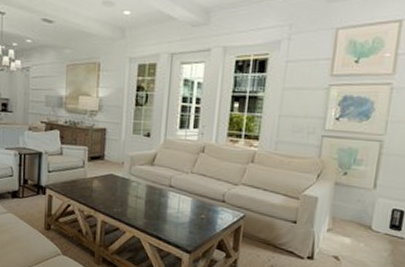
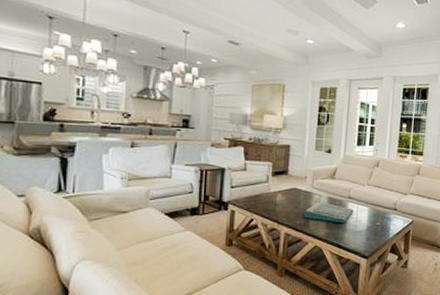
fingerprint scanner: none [121,189,176,214] -> present [304,201,354,224]

